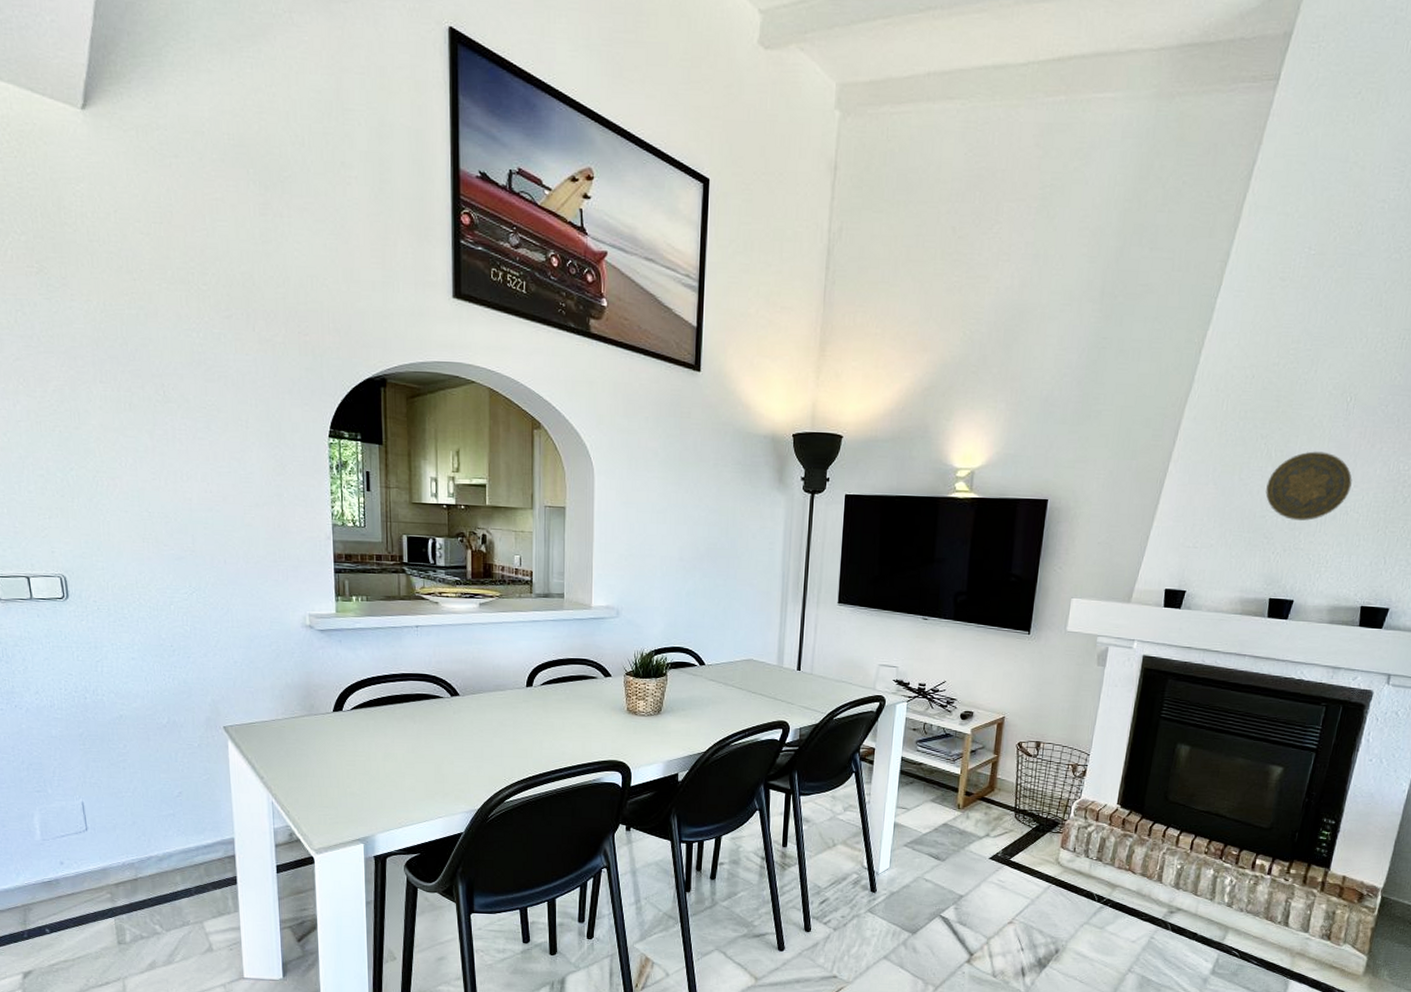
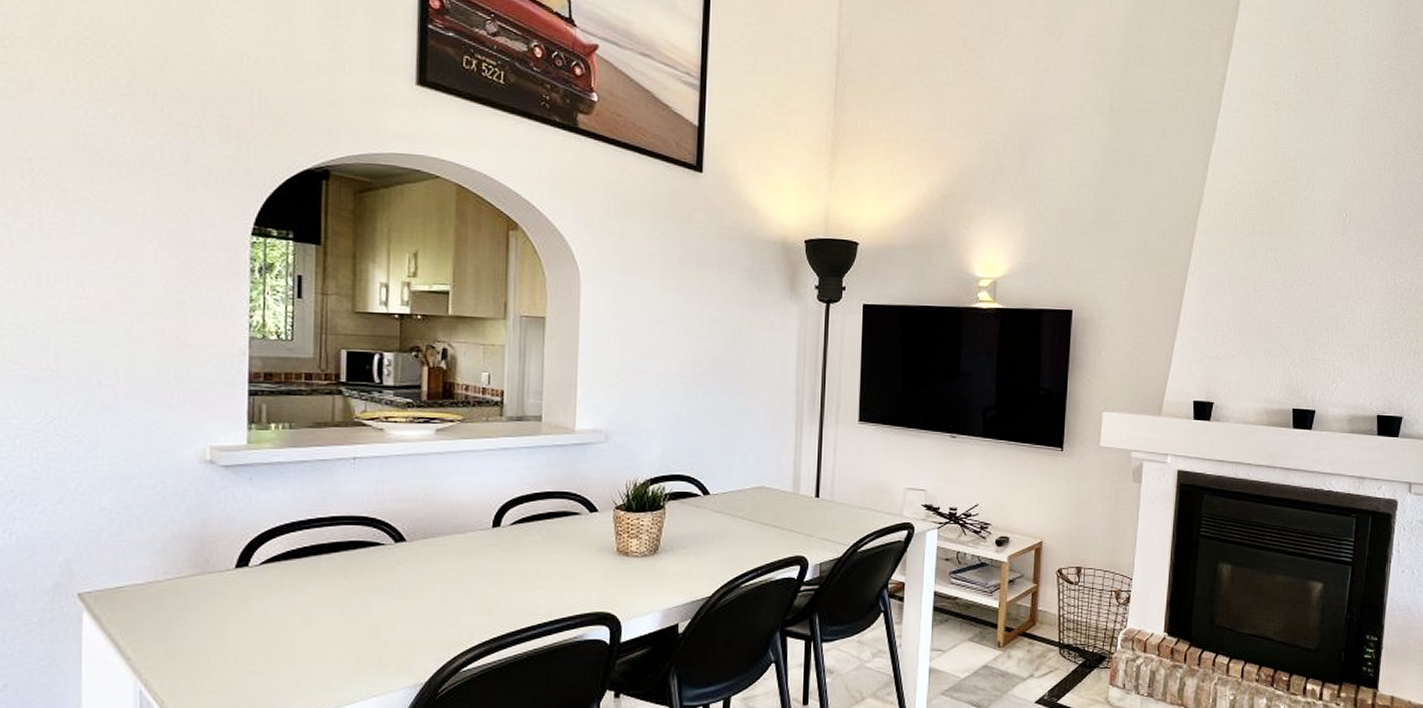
decorative plate: present [1265,451,1352,521] -> none [1279,264,1356,331]

